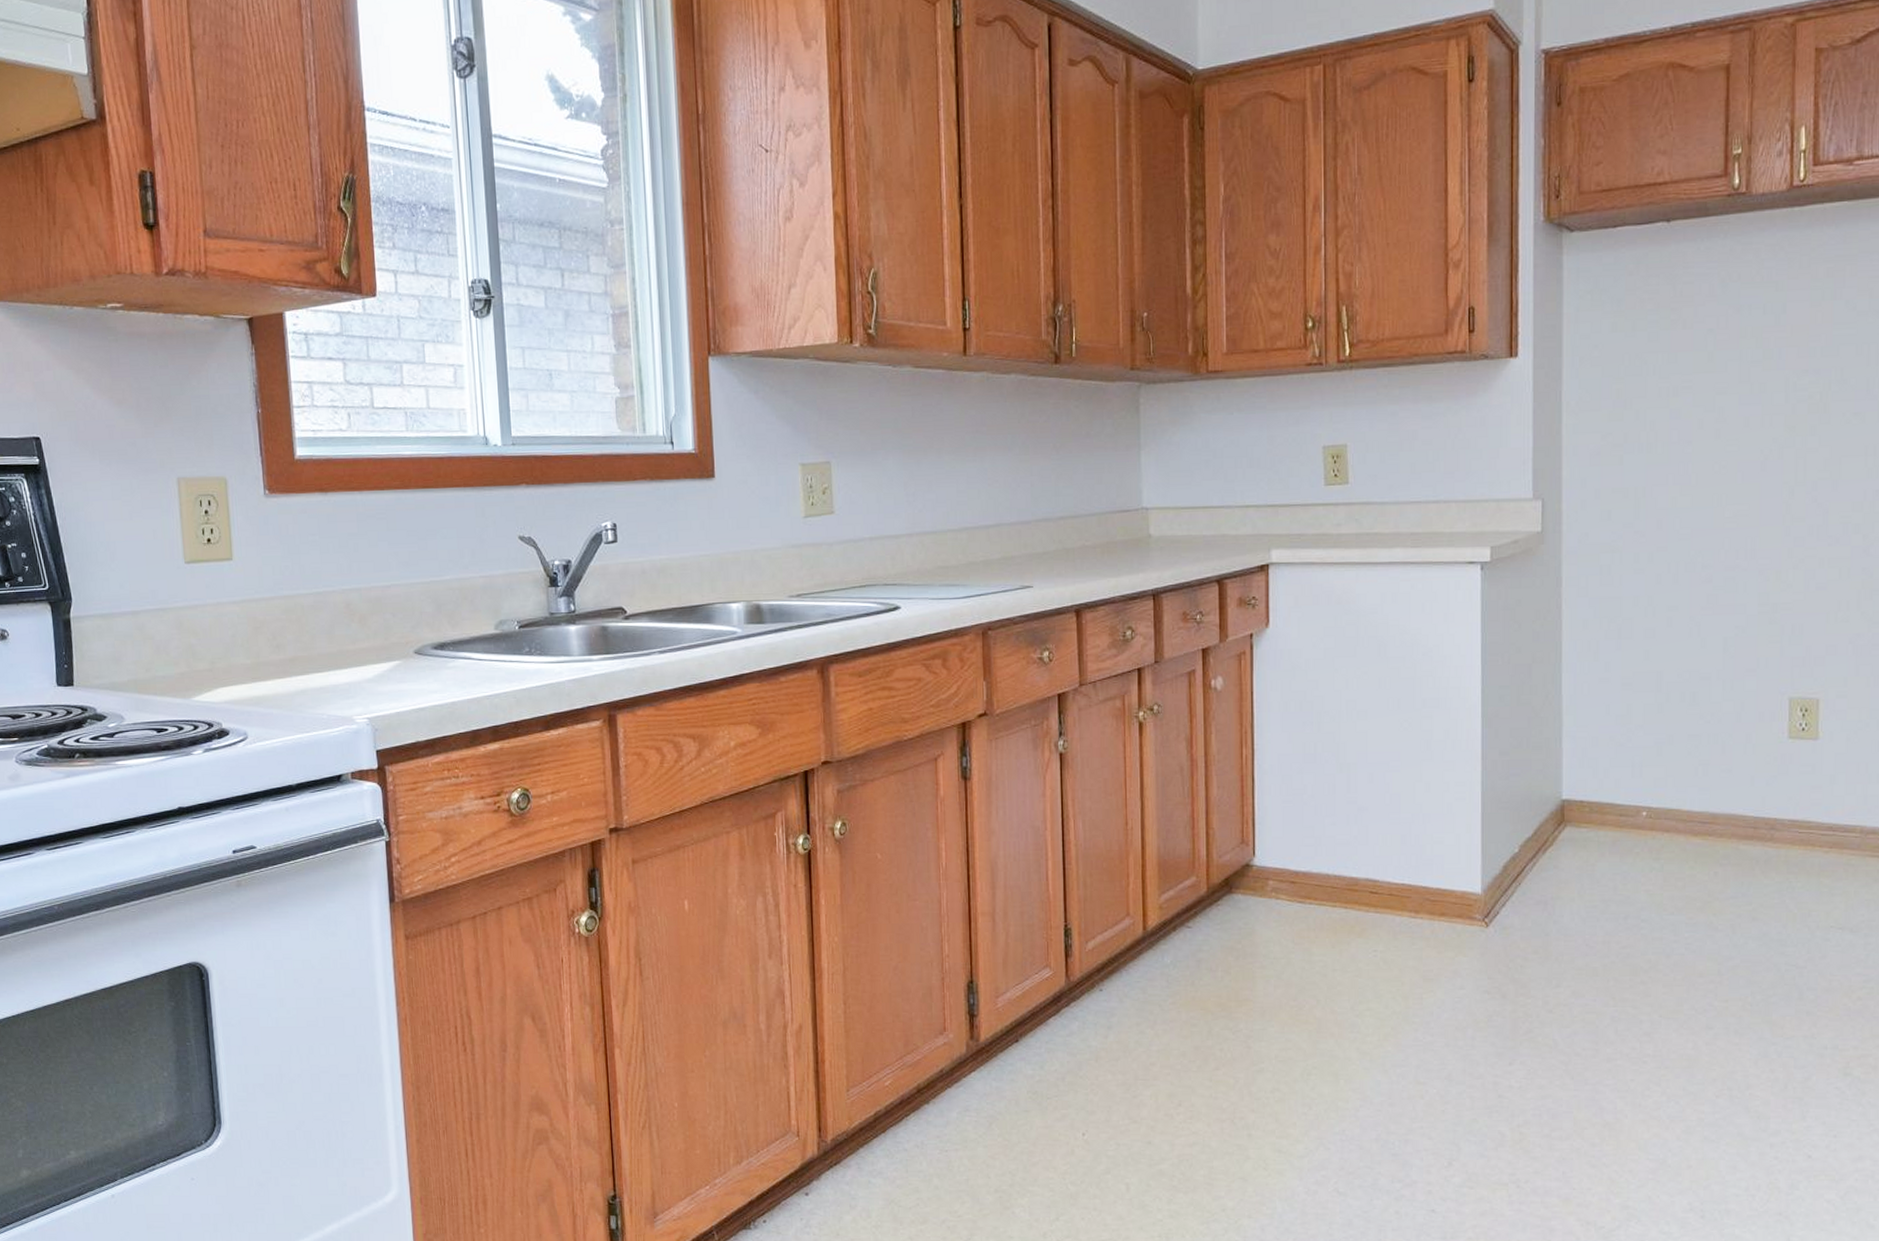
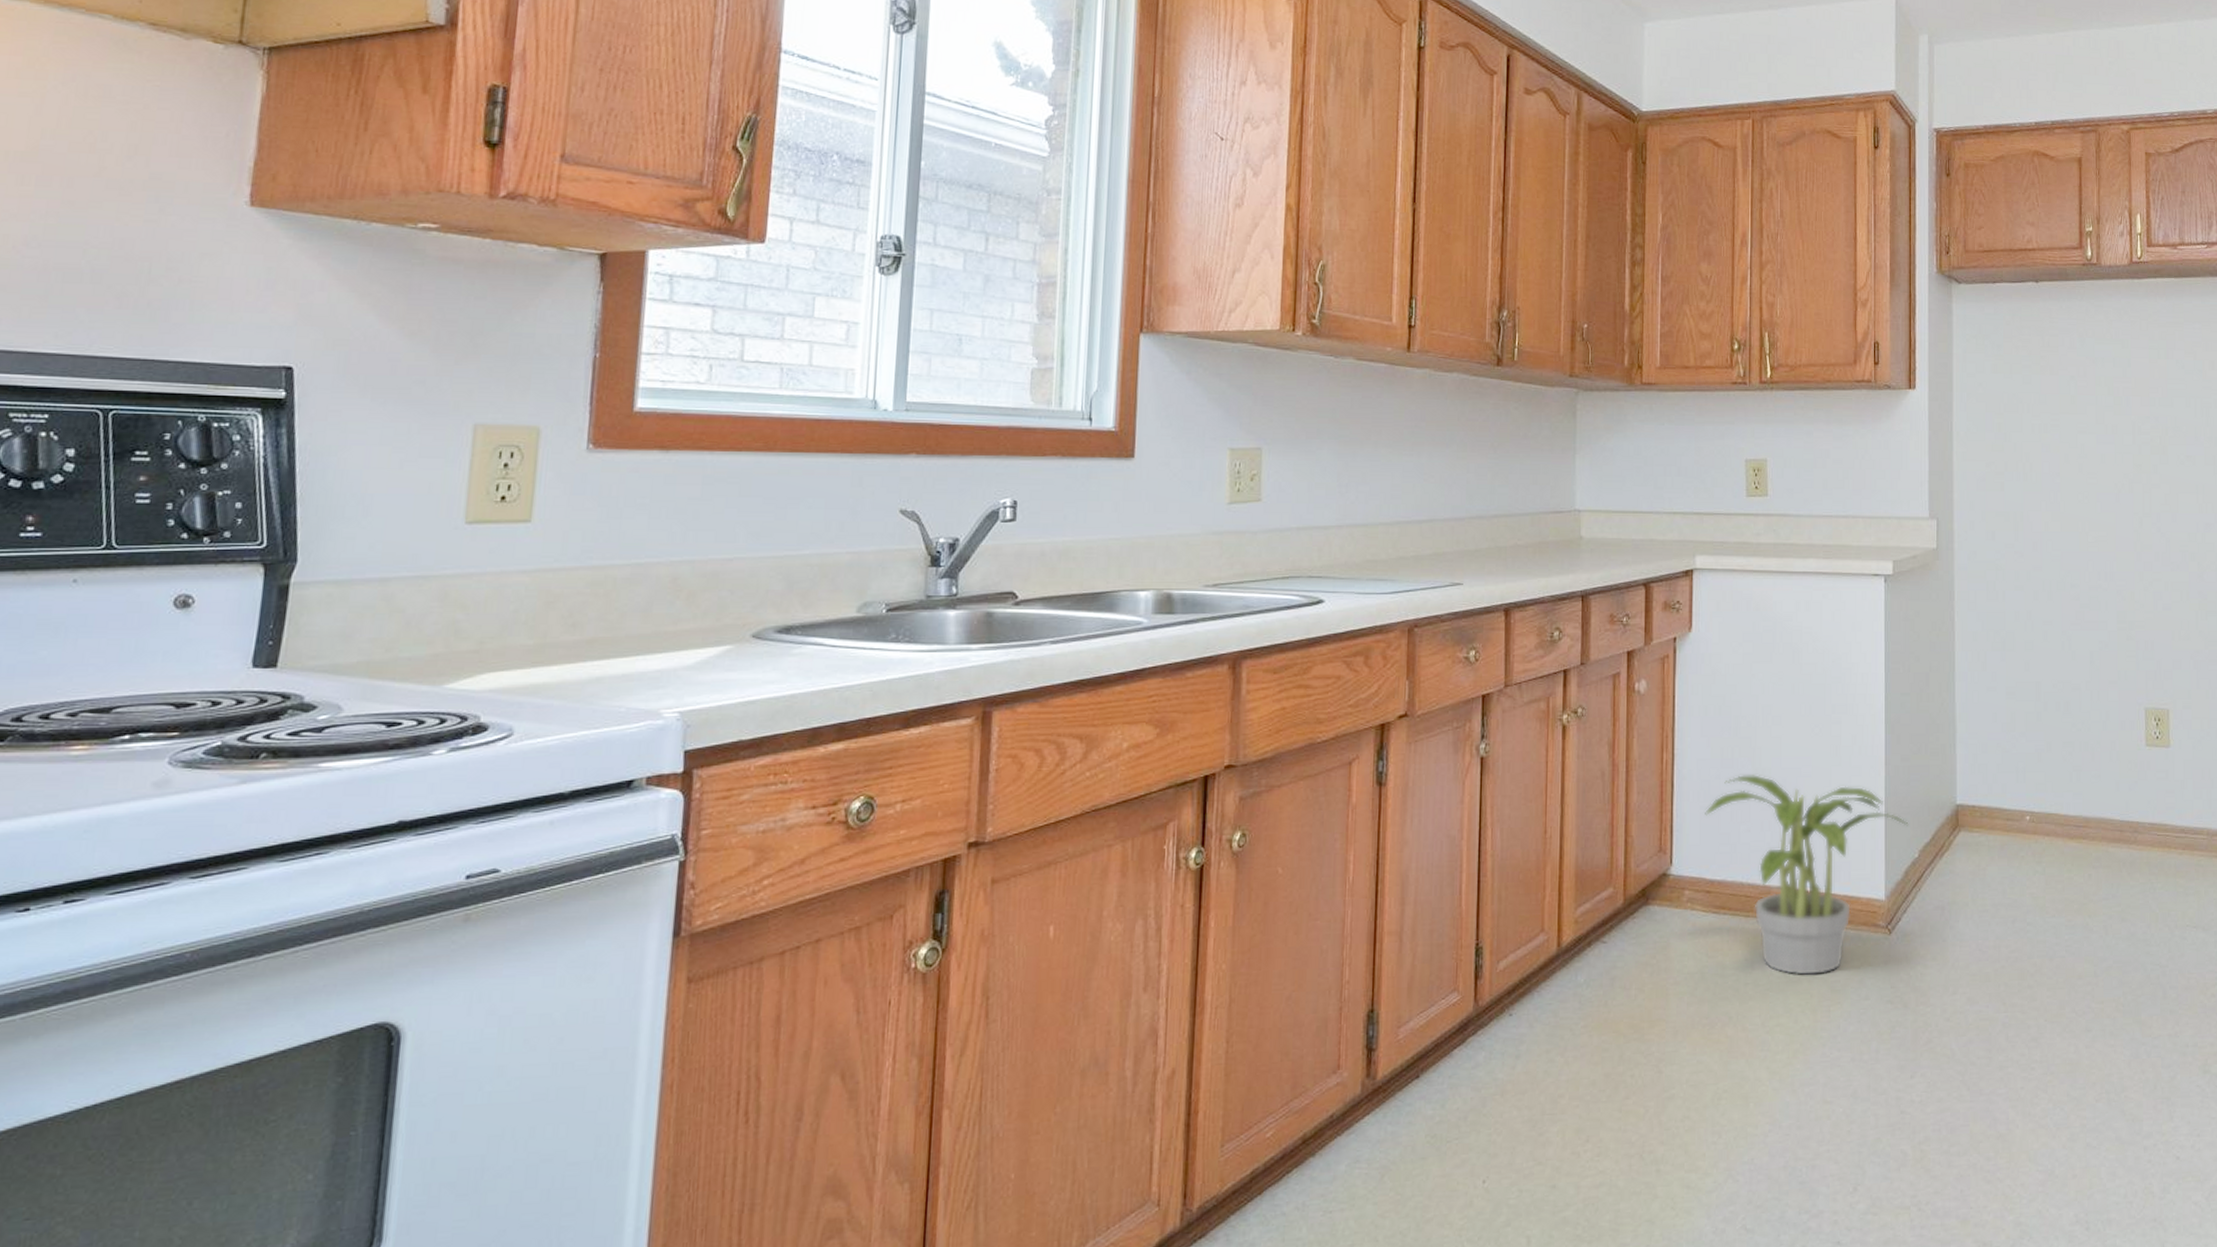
potted plant: none [1287,768,1508,965] -> present [1705,773,1909,976]

